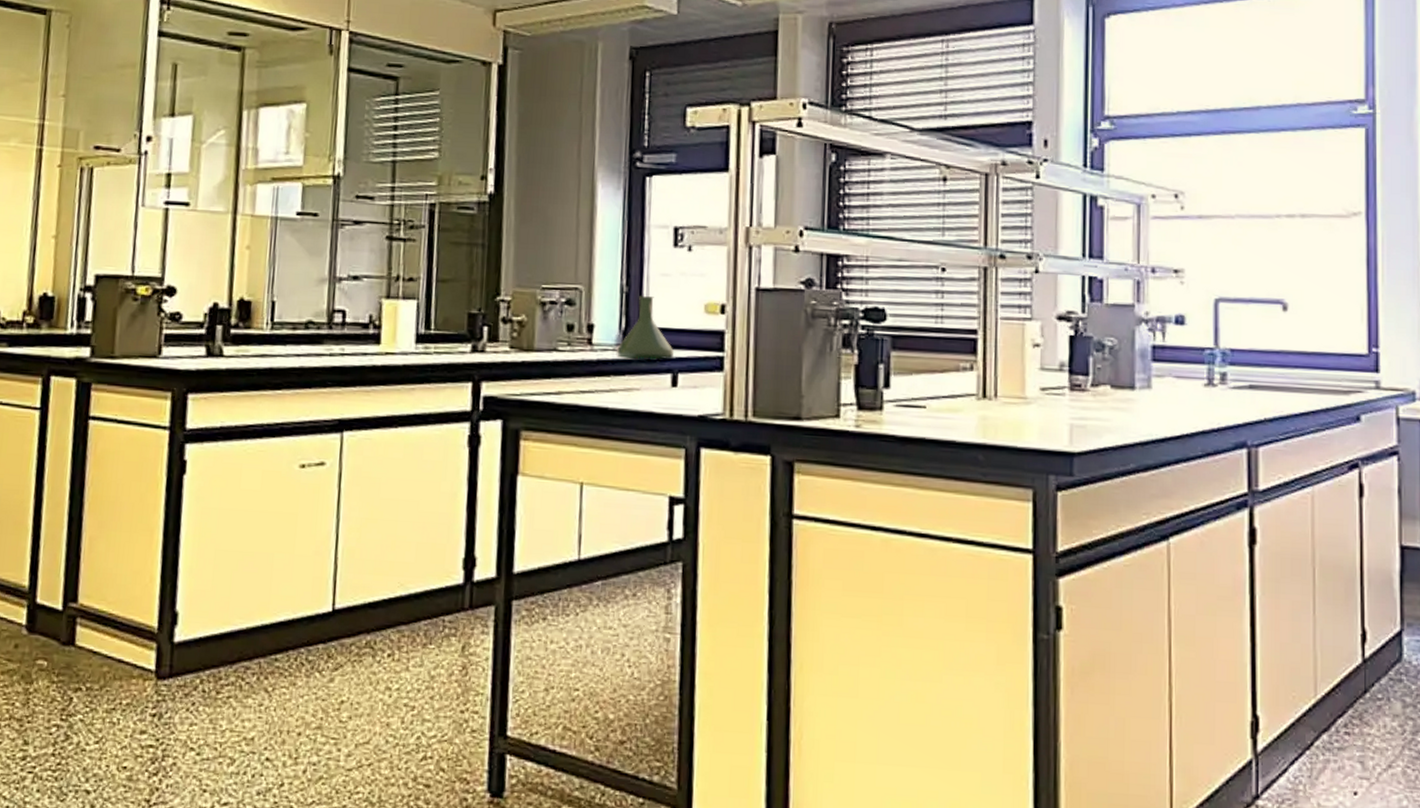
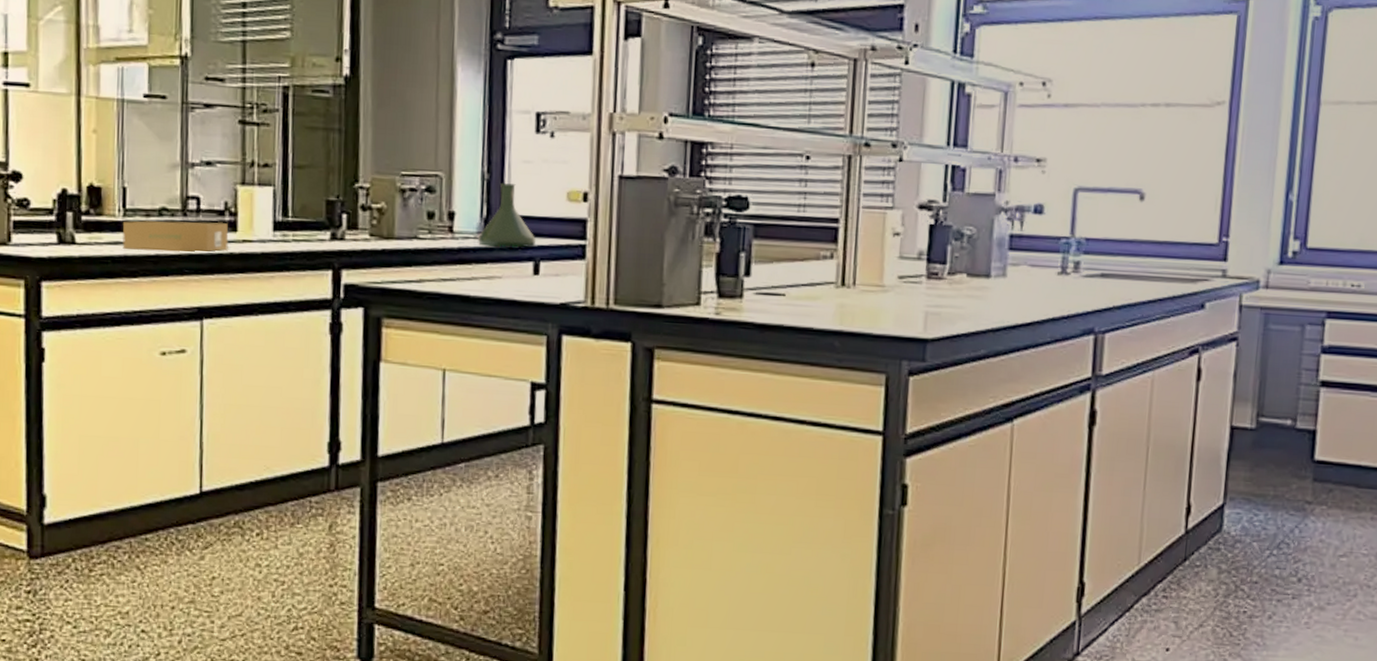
box: none [268,333,372,364] -> present [122,220,229,252]

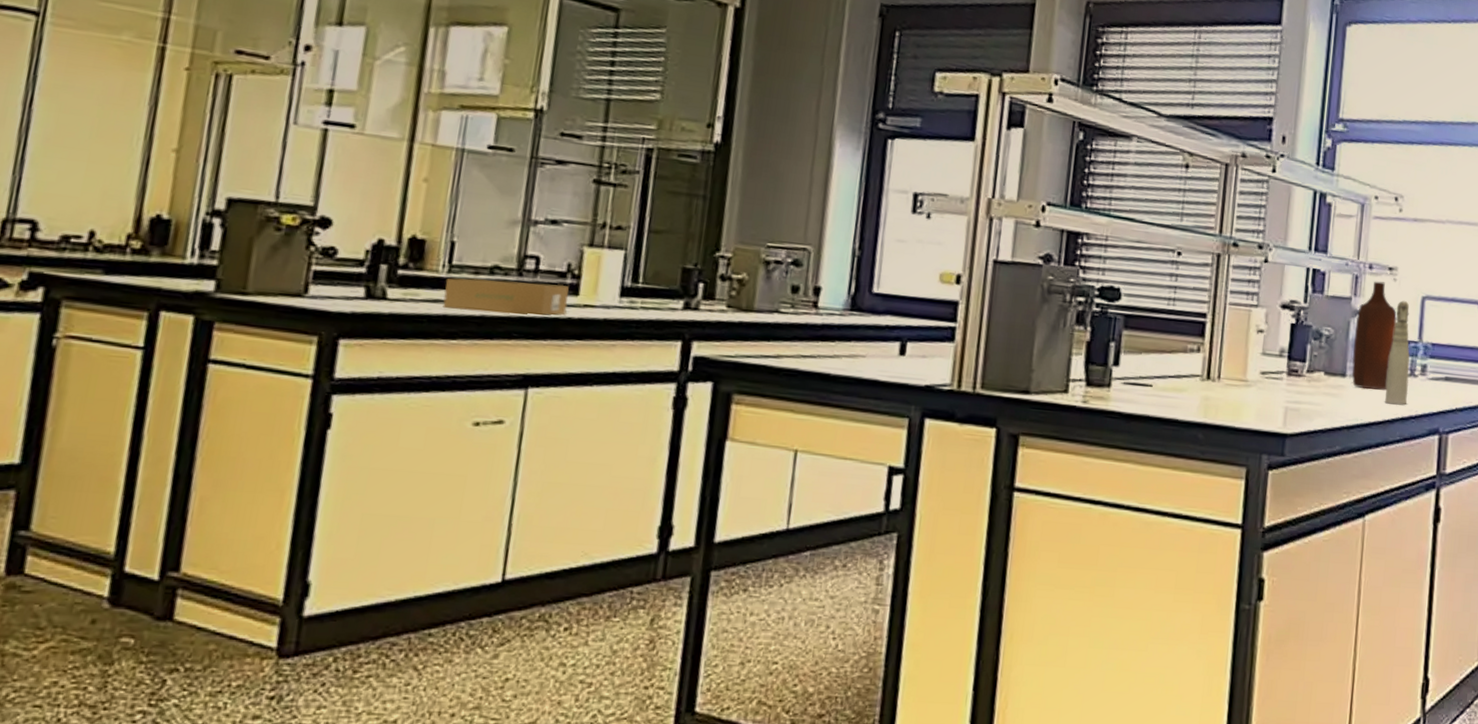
flask: present [478,182,536,248] -> none [843,260,904,327]
bottle: none [996,174,1046,290] -> present [1352,281,1397,390]
spray bottle: none [1033,194,1061,305] -> present [1384,301,1410,406]

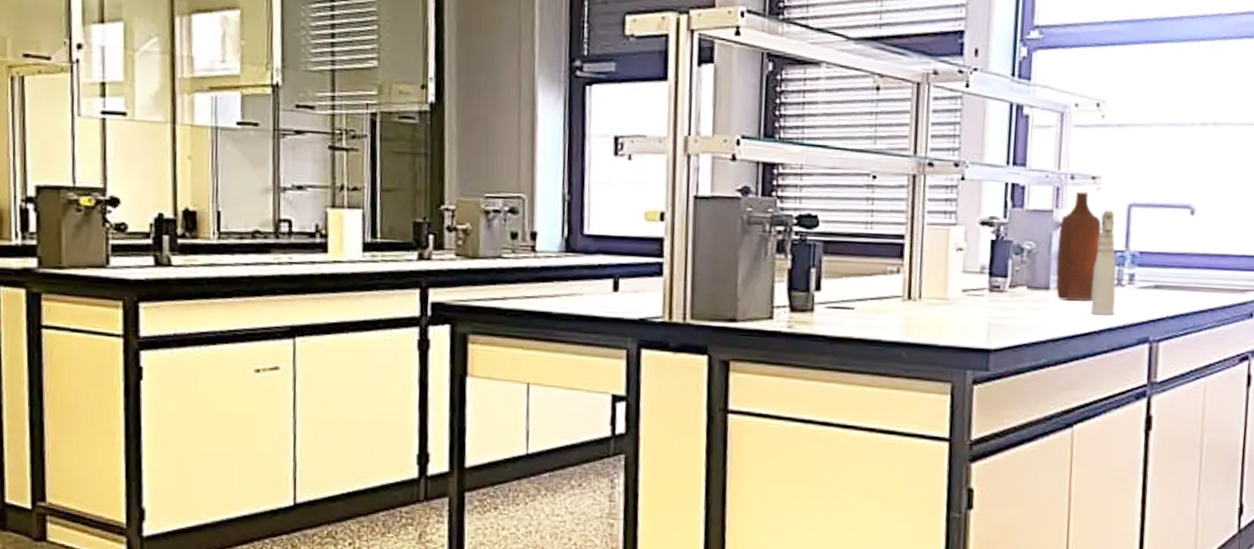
box: present [442,278,569,316] -> none [216,243,320,273]

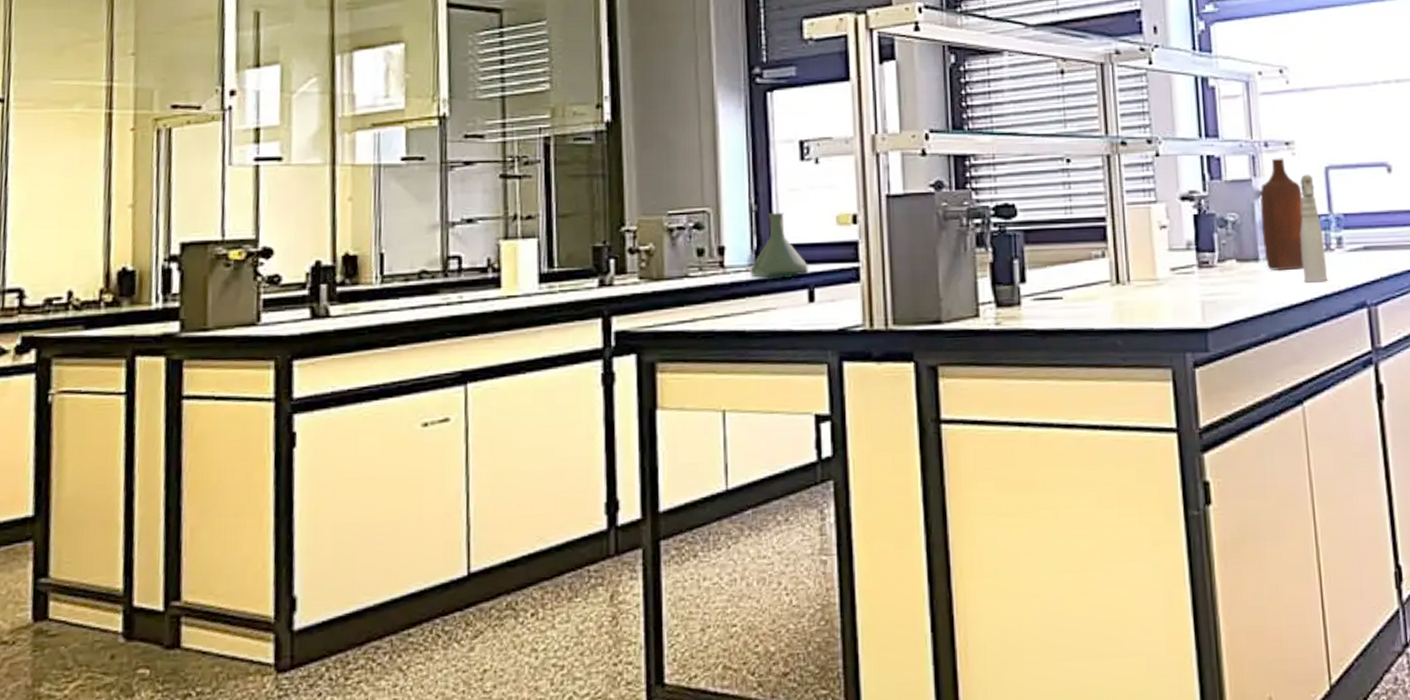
flask: none [560,203,615,266] -> present [750,212,808,279]

